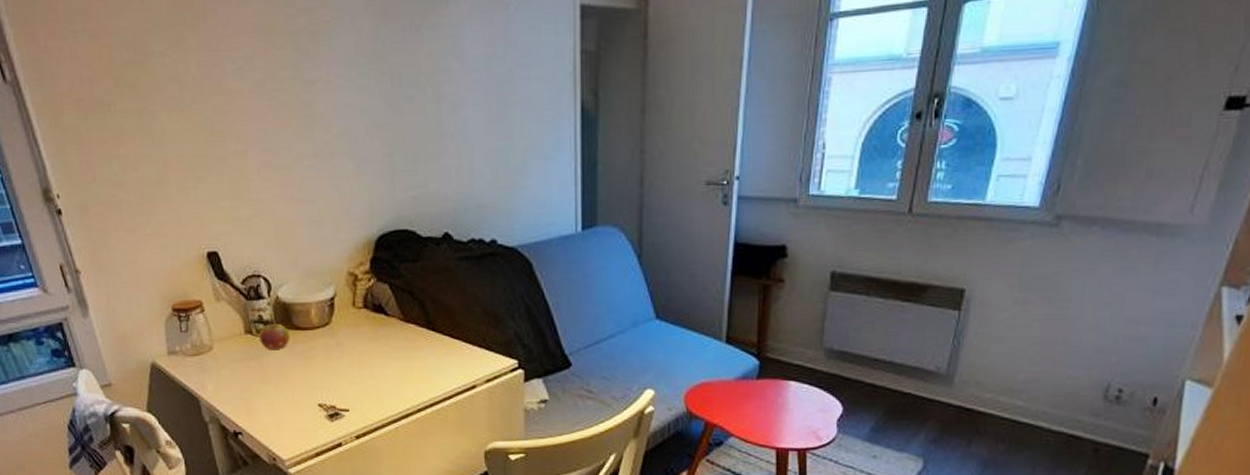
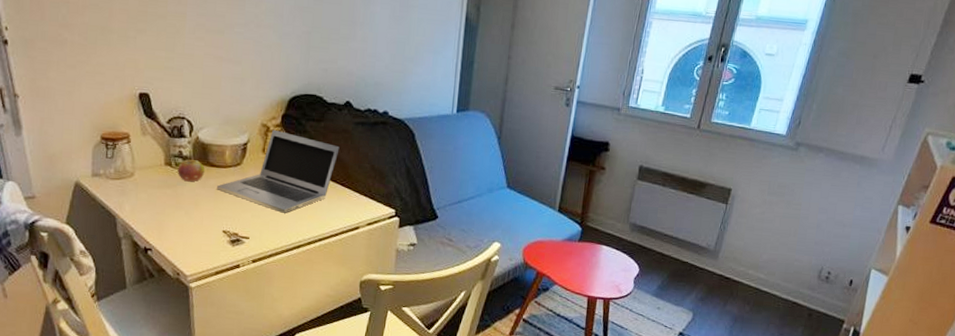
laptop: none [305,277,443,377] -> present [216,129,340,213]

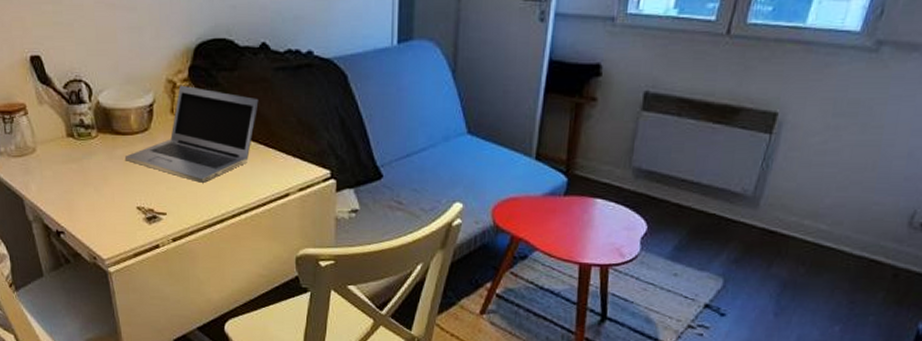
fruit: present [177,159,205,182] -> none [81,128,111,154]

